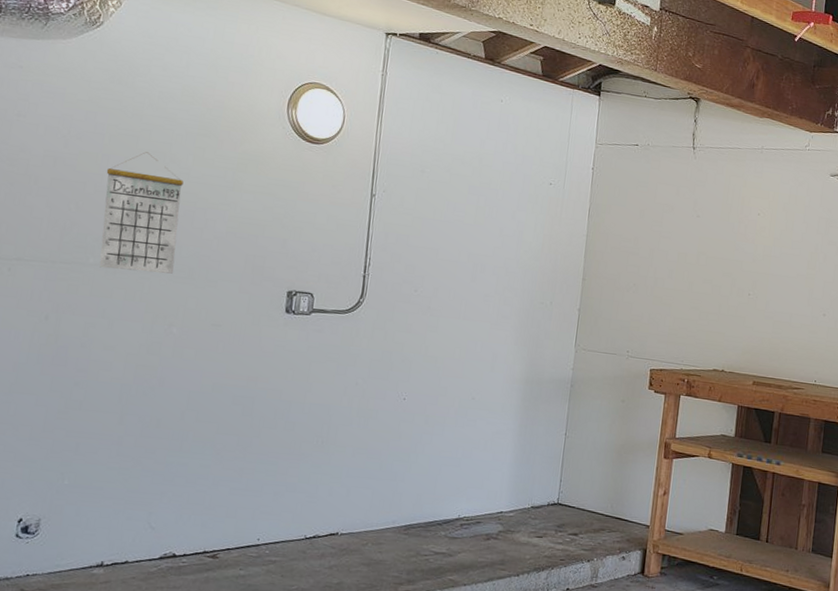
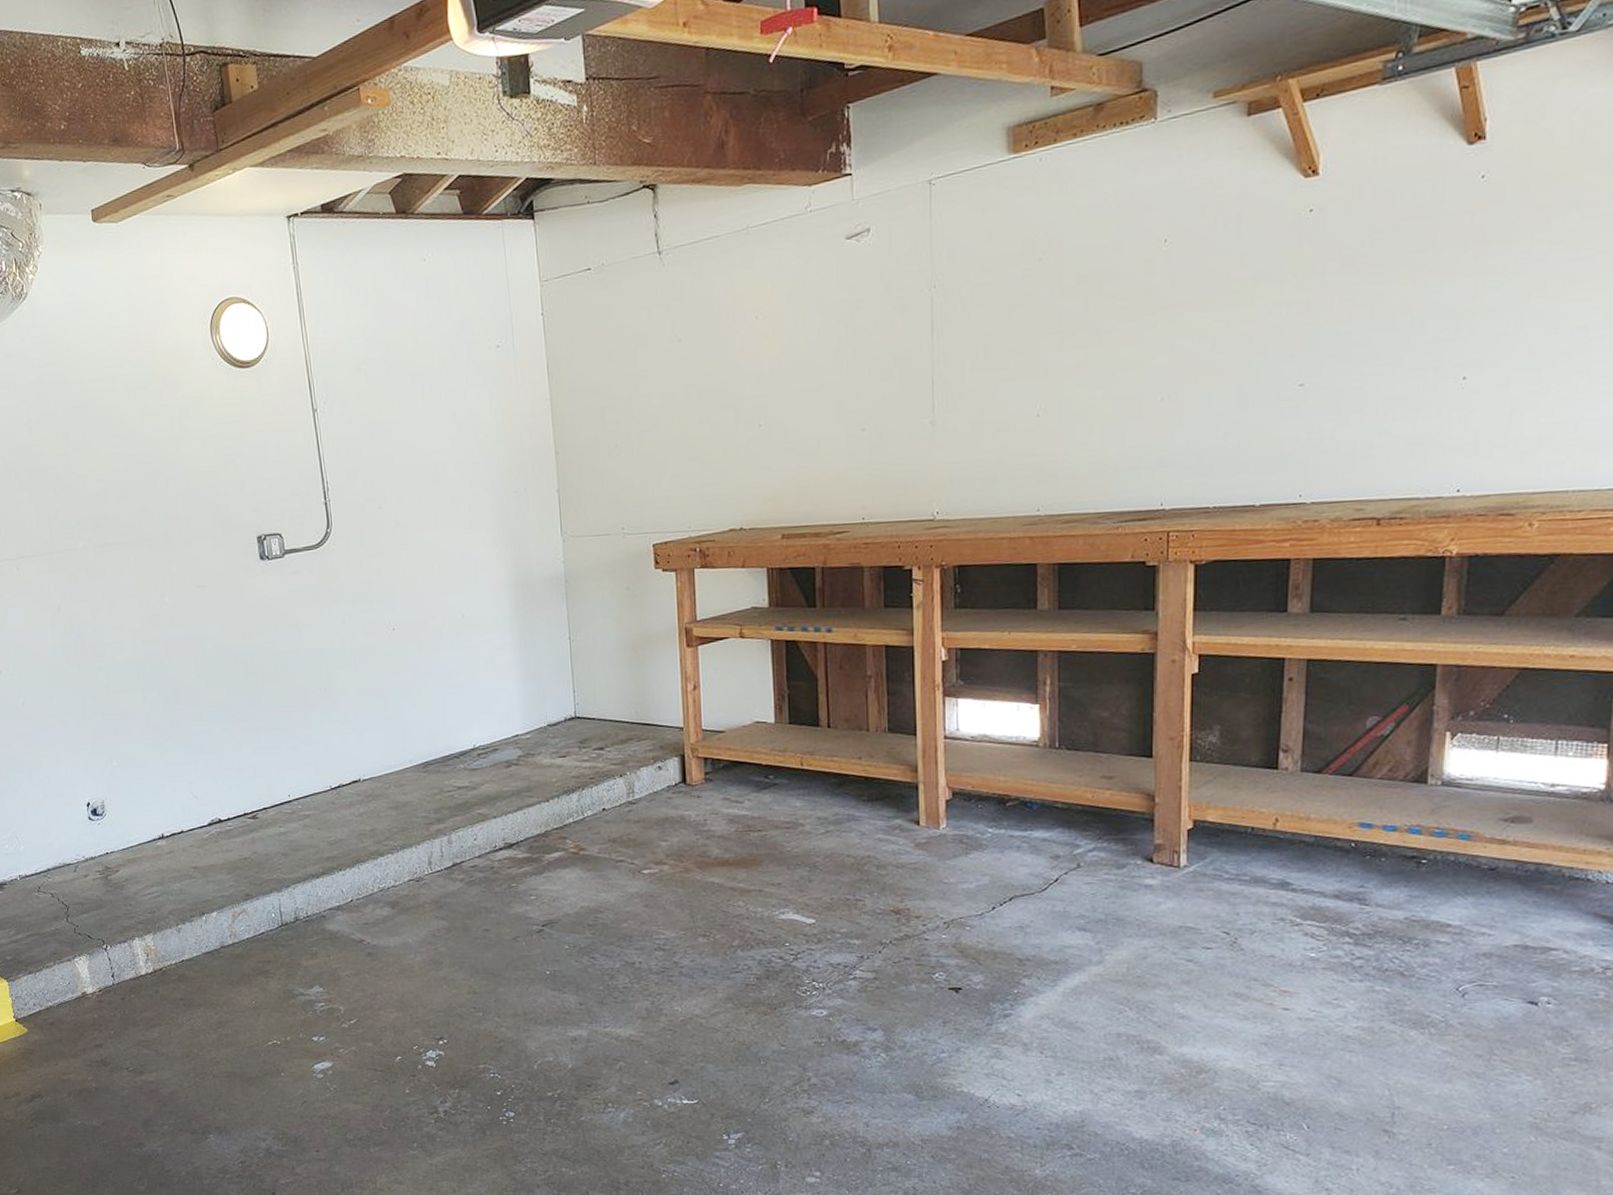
calendar: present [99,152,183,274] -> none [69,420,152,550]

